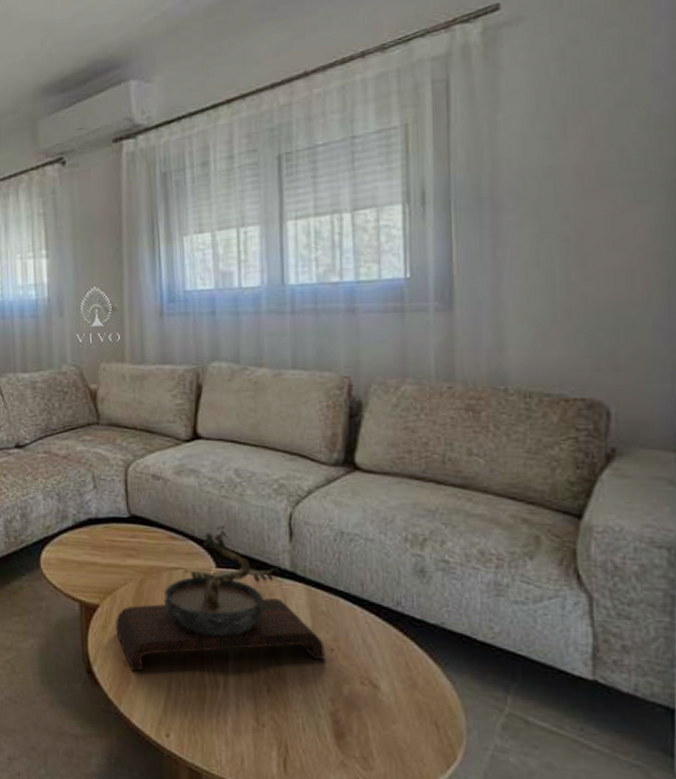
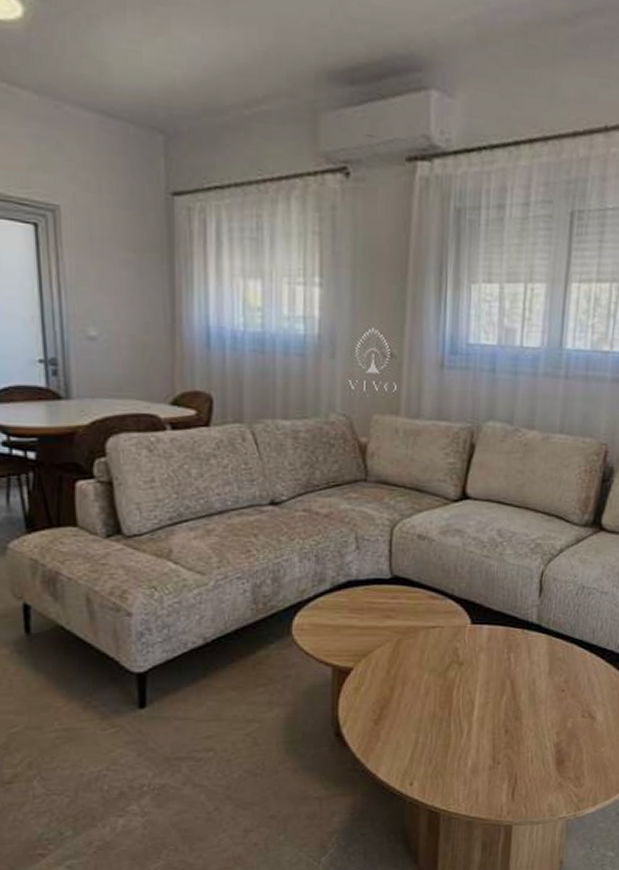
bonsai tree: present [115,525,325,671] -> none [368,583,557,729]

